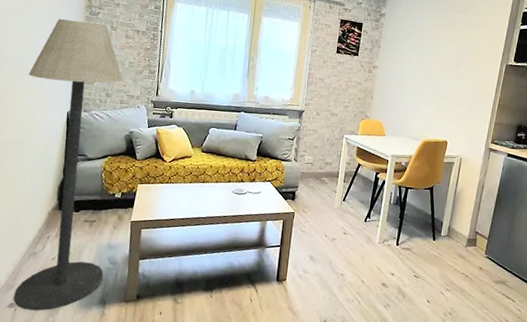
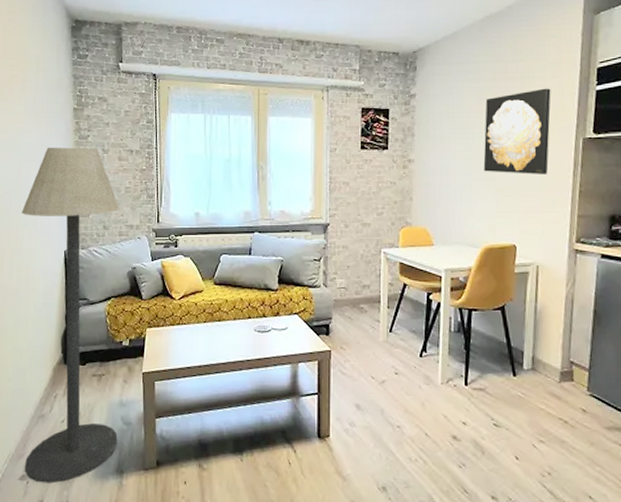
wall art: none [430,22,488,89] -> present [483,88,551,174]

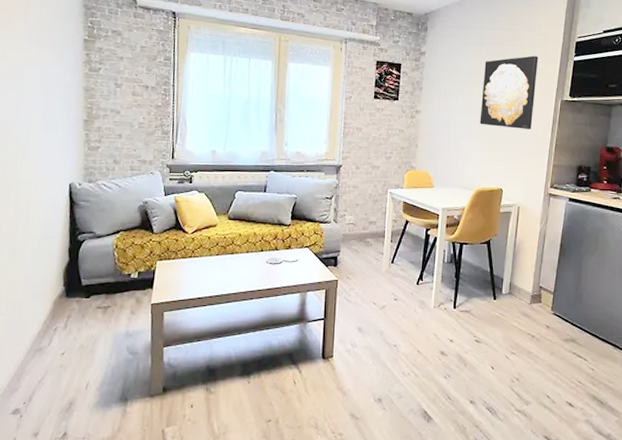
floor lamp: present [21,147,120,484] -> none [17,77,132,416]

